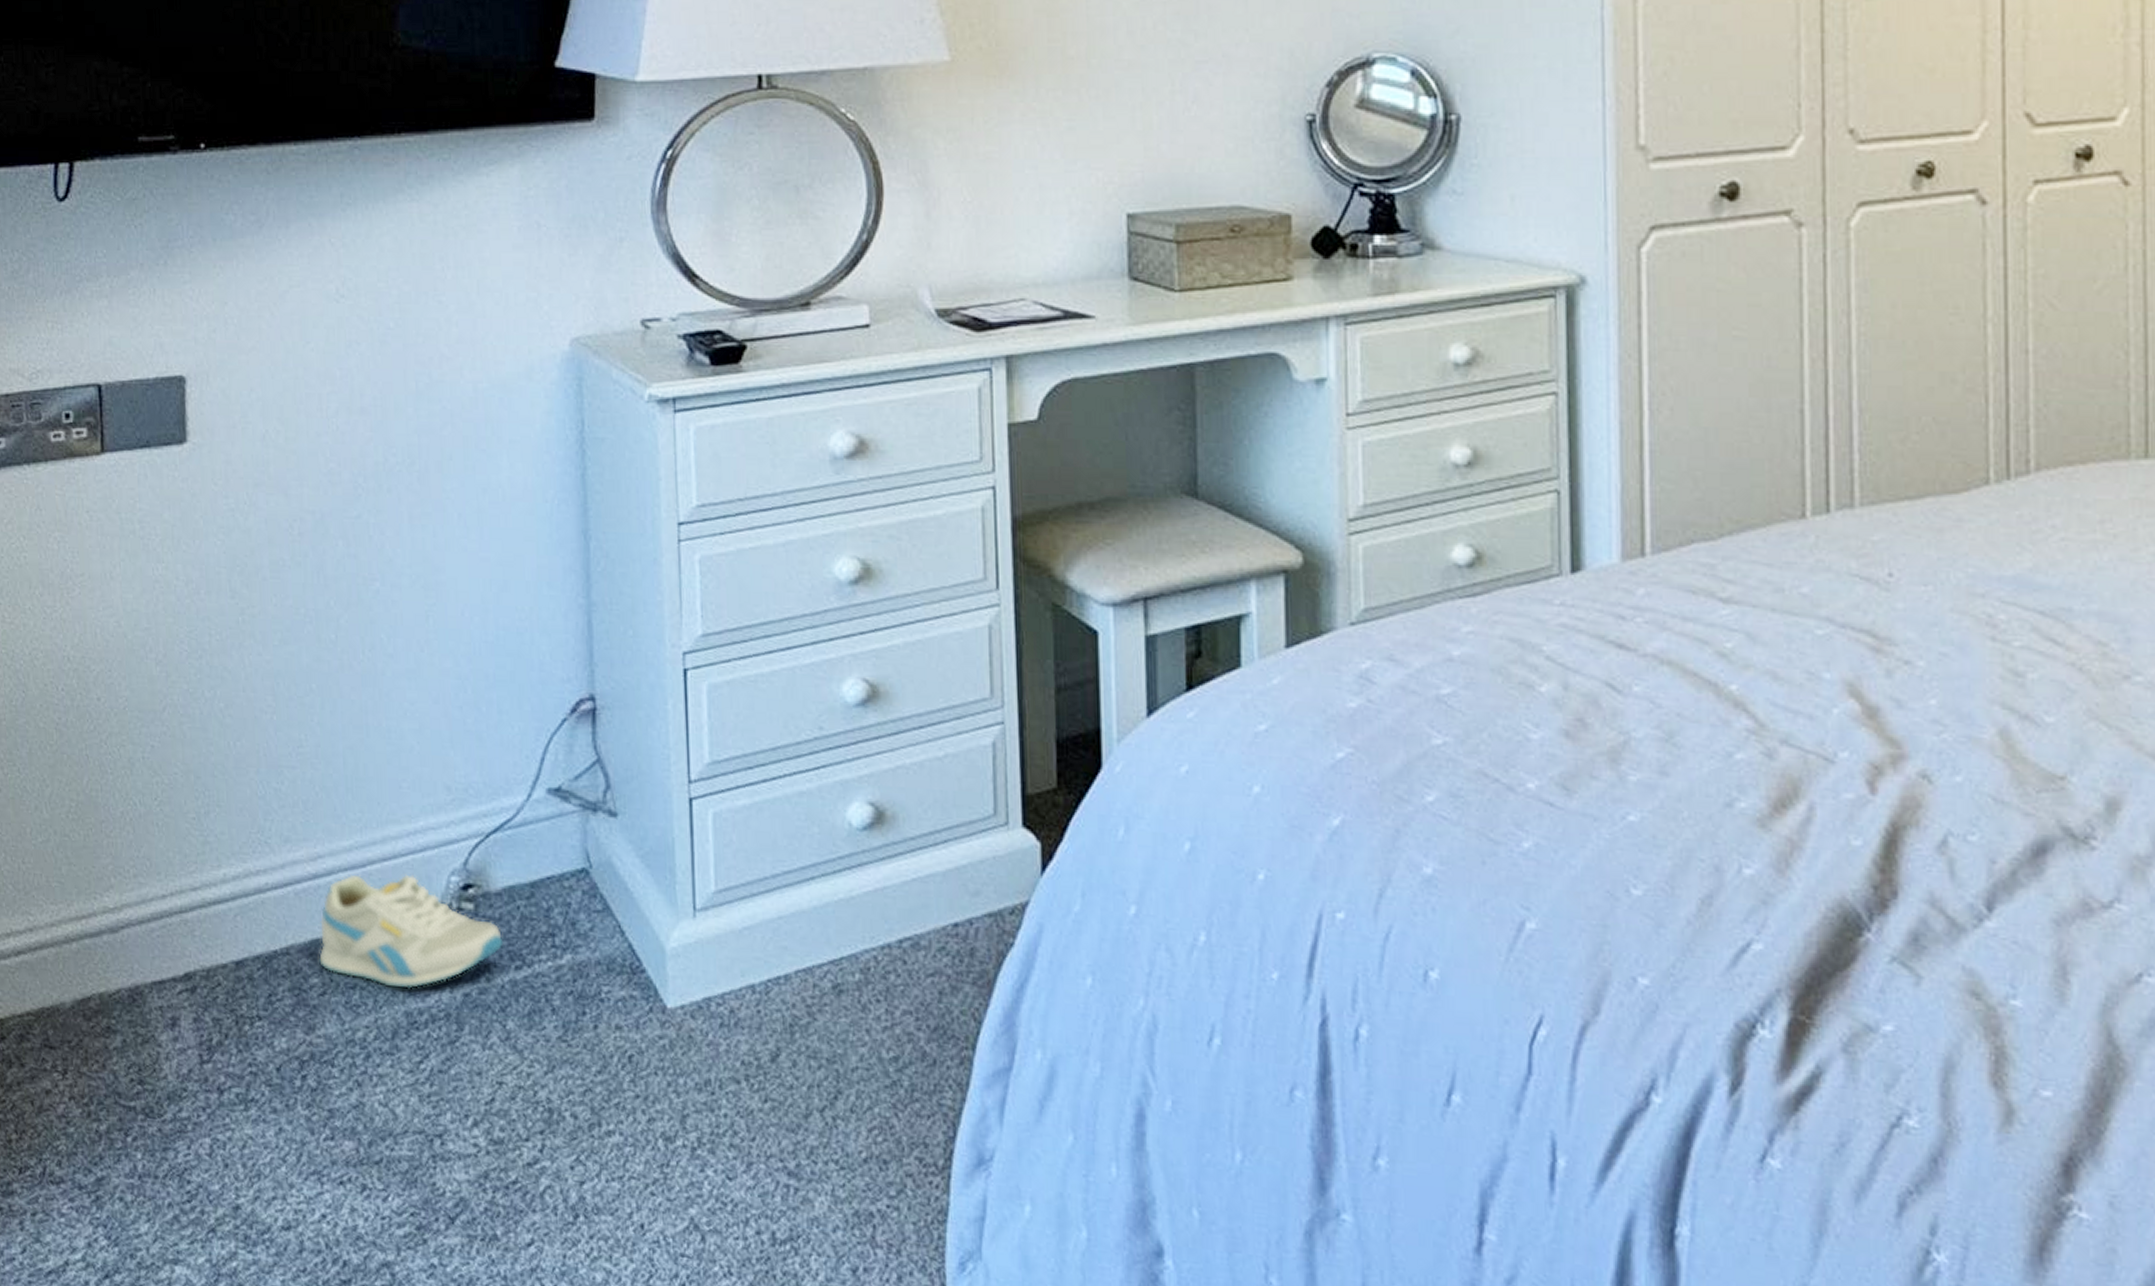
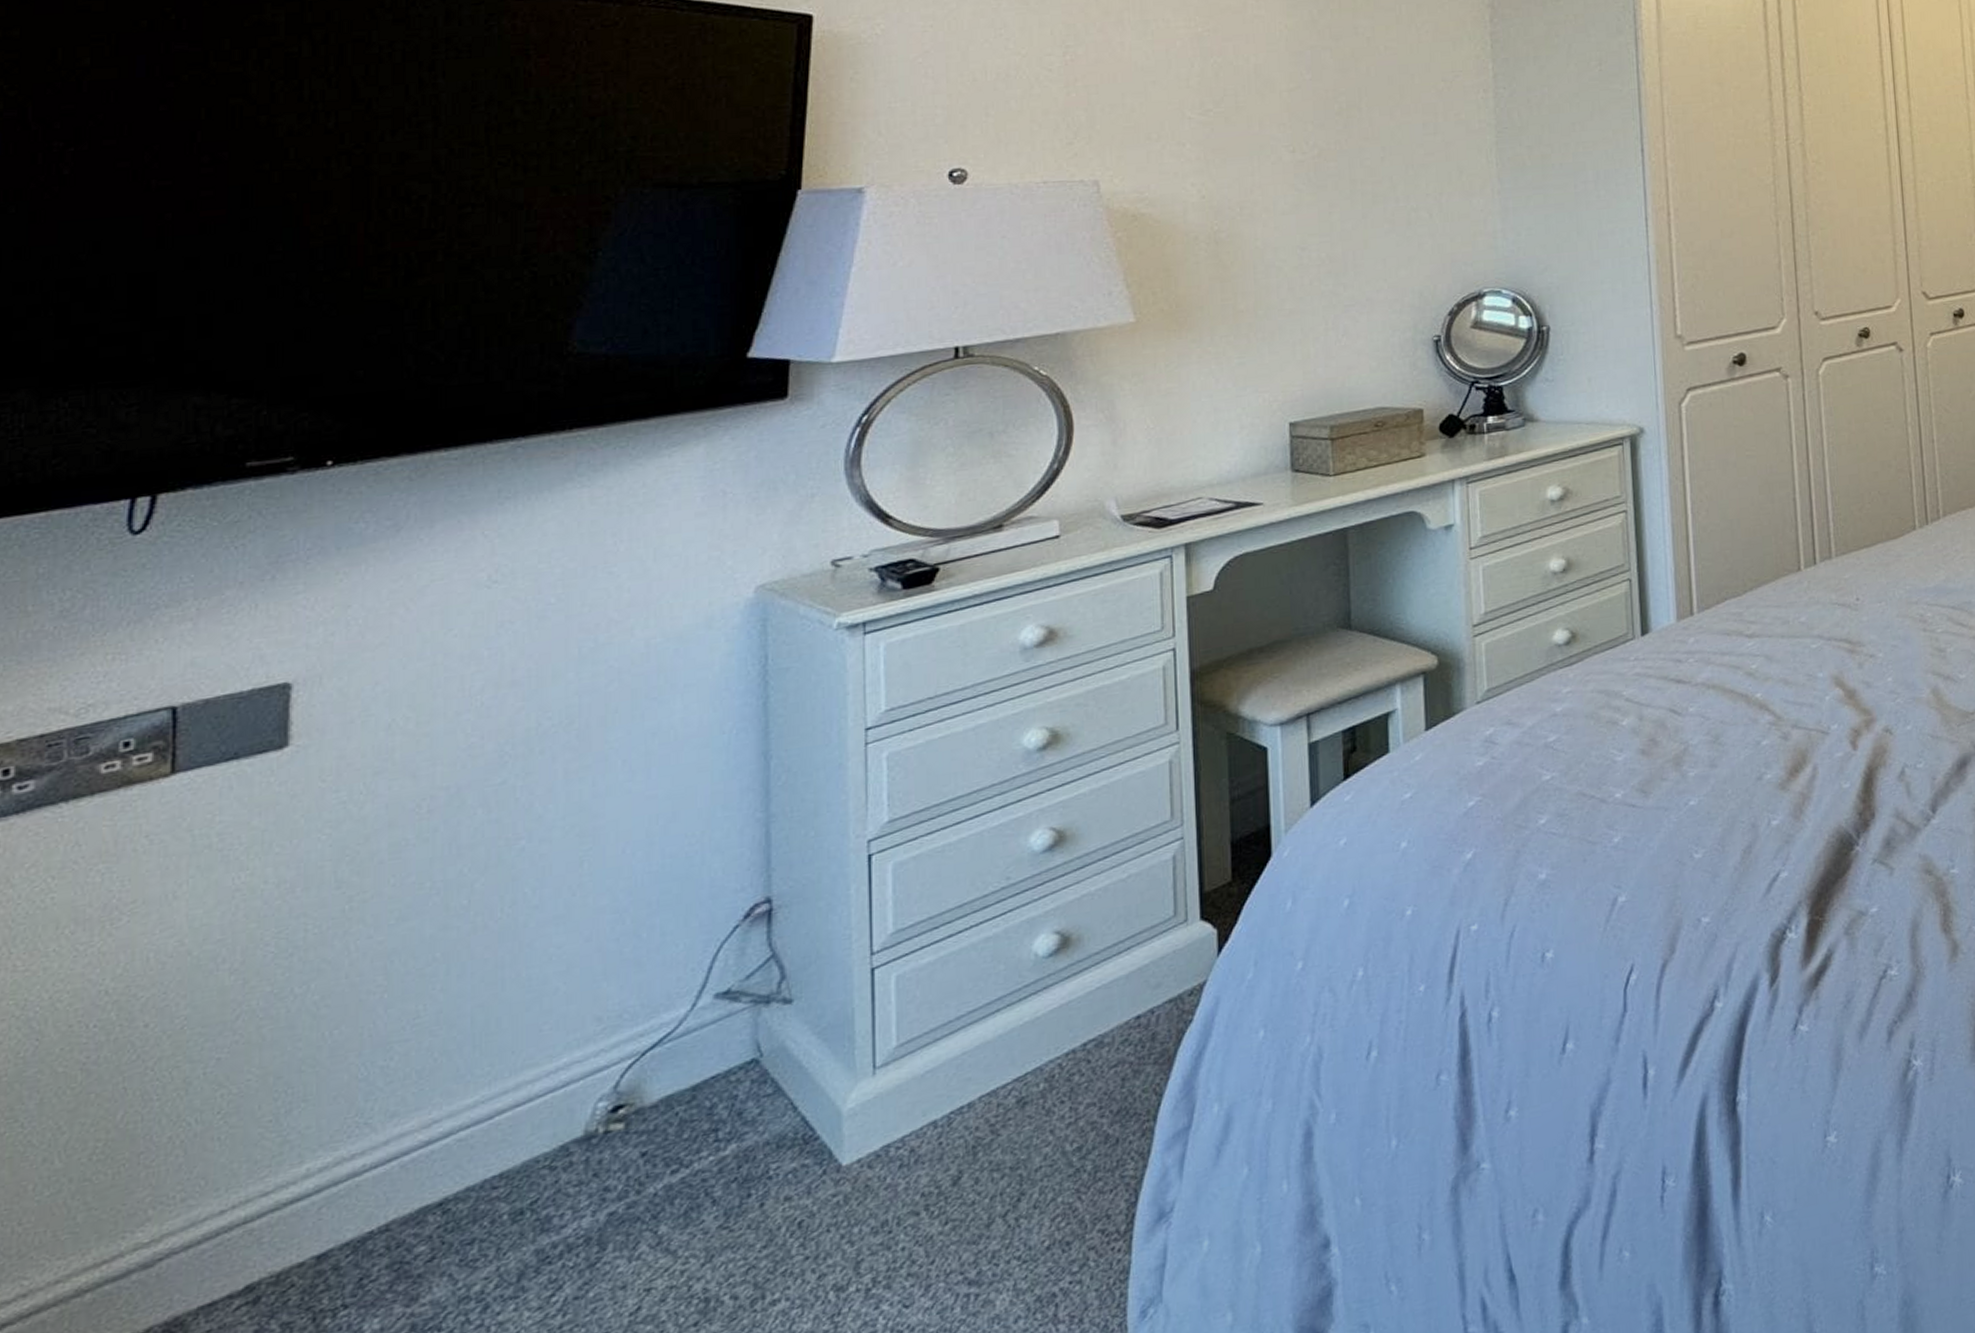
sneaker: present [319,874,504,989] -> none [428,1112,658,1236]

